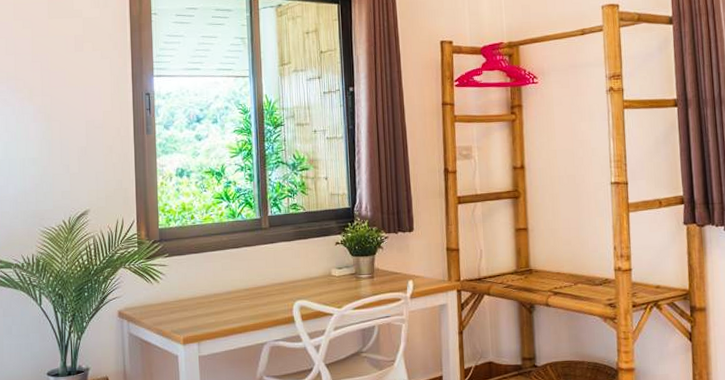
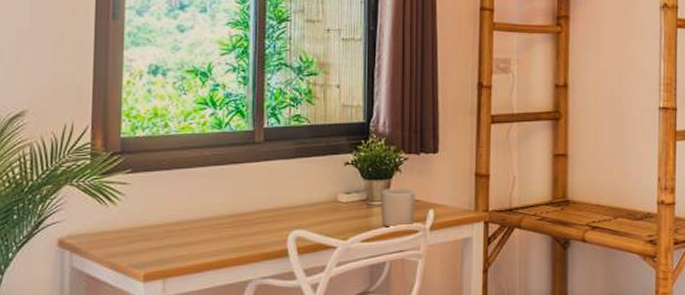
mug: none [367,263,397,297] -> present [381,188,415,228]

